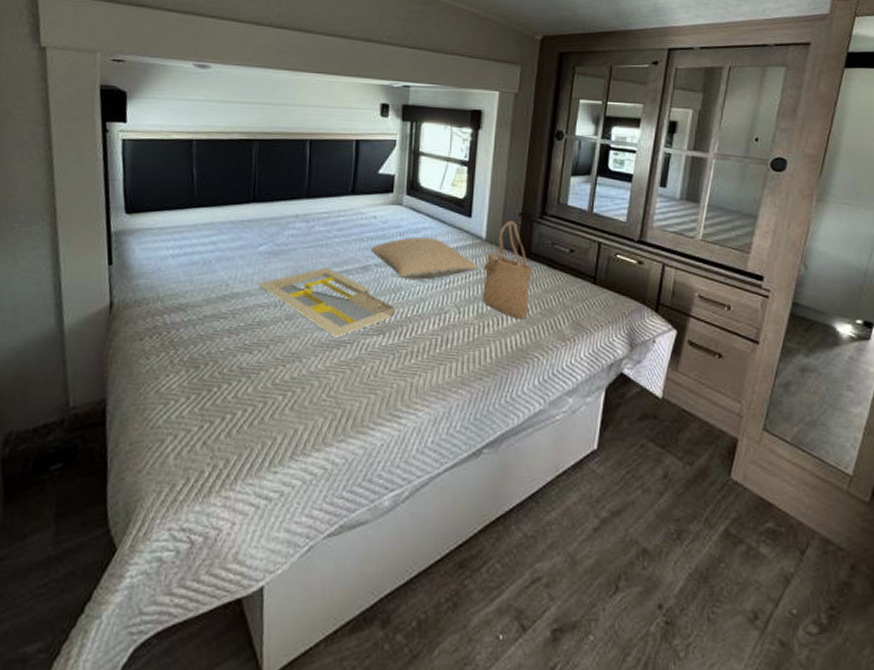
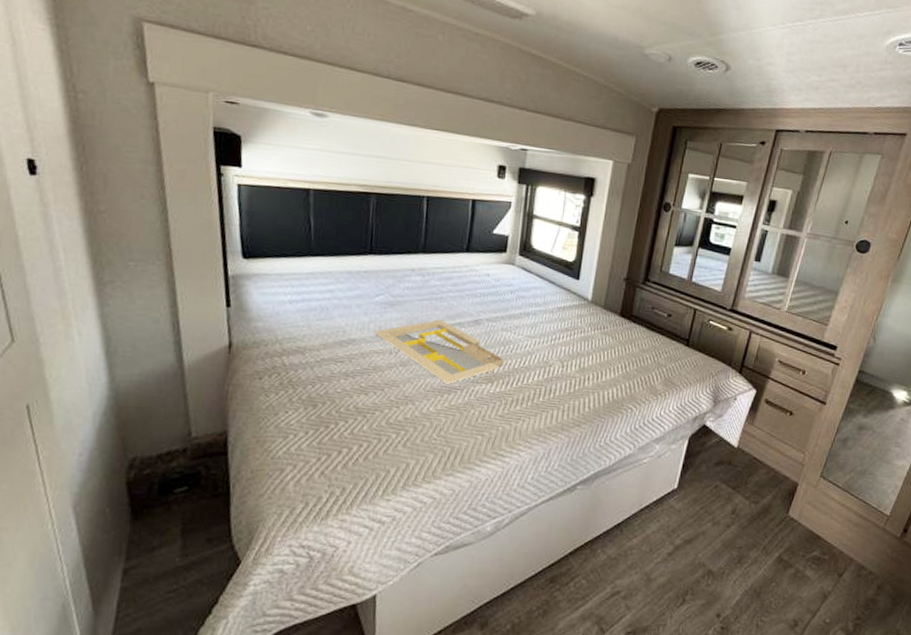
pillow: present [370,237,478,280] -> none [482,295,583,336]
tote bag: present [482,221,532,320] -> none [585,285,632,375]

